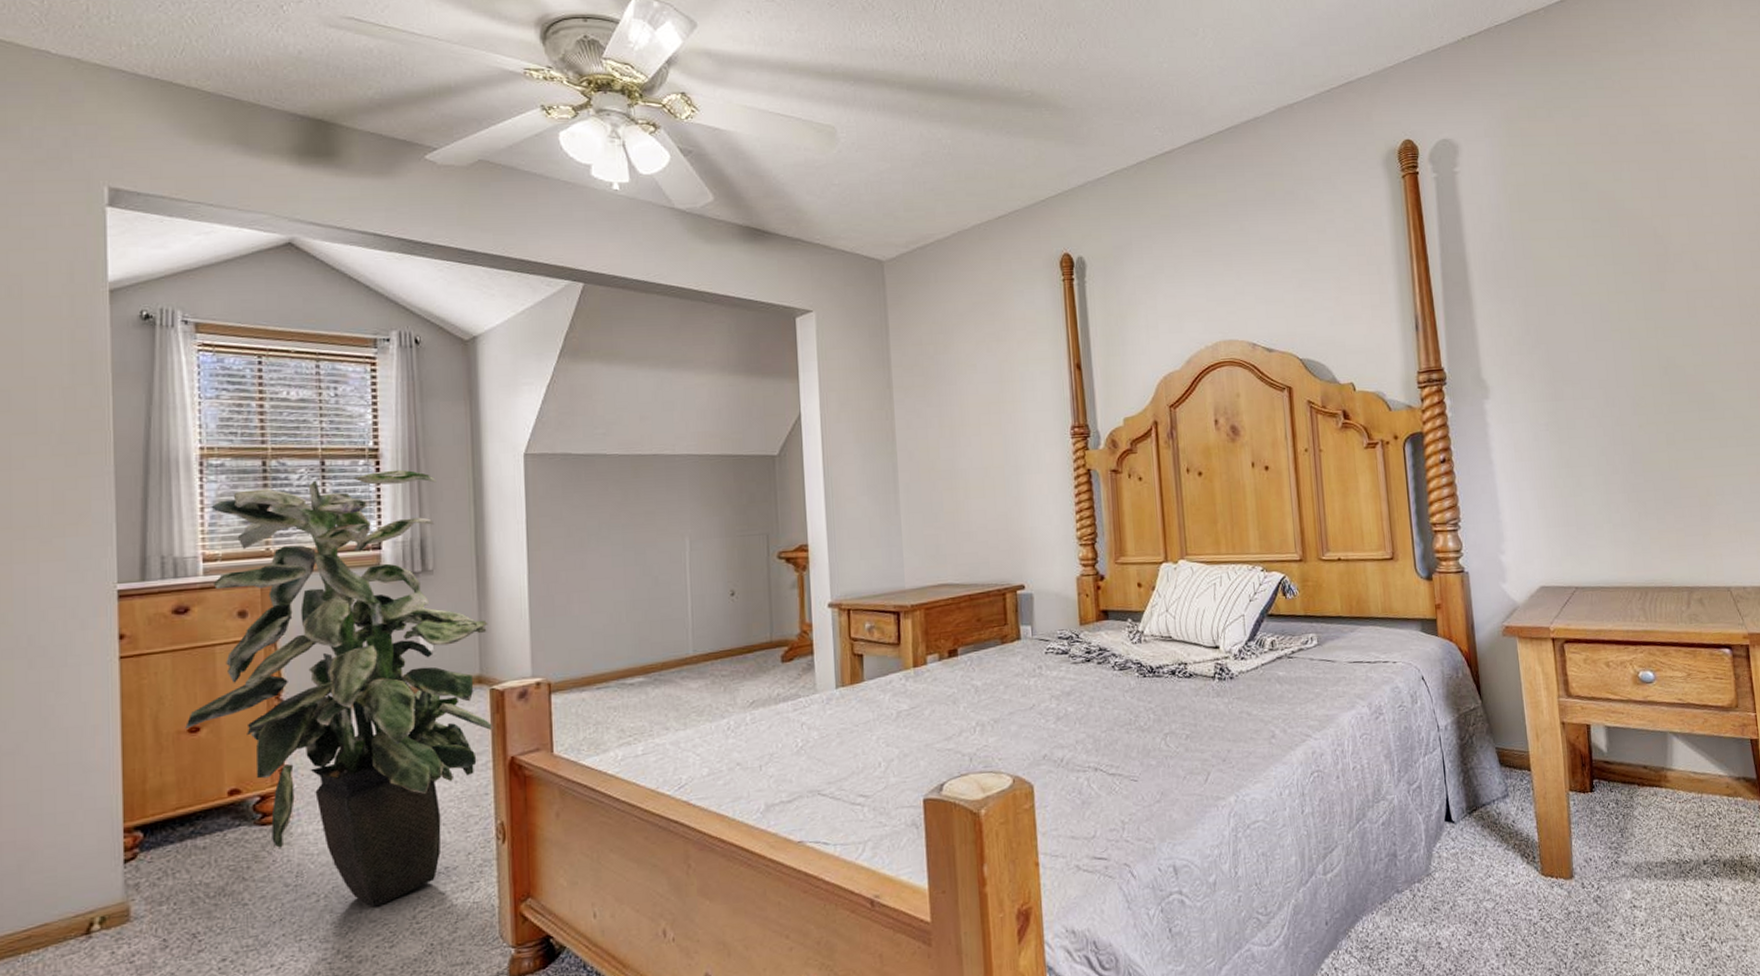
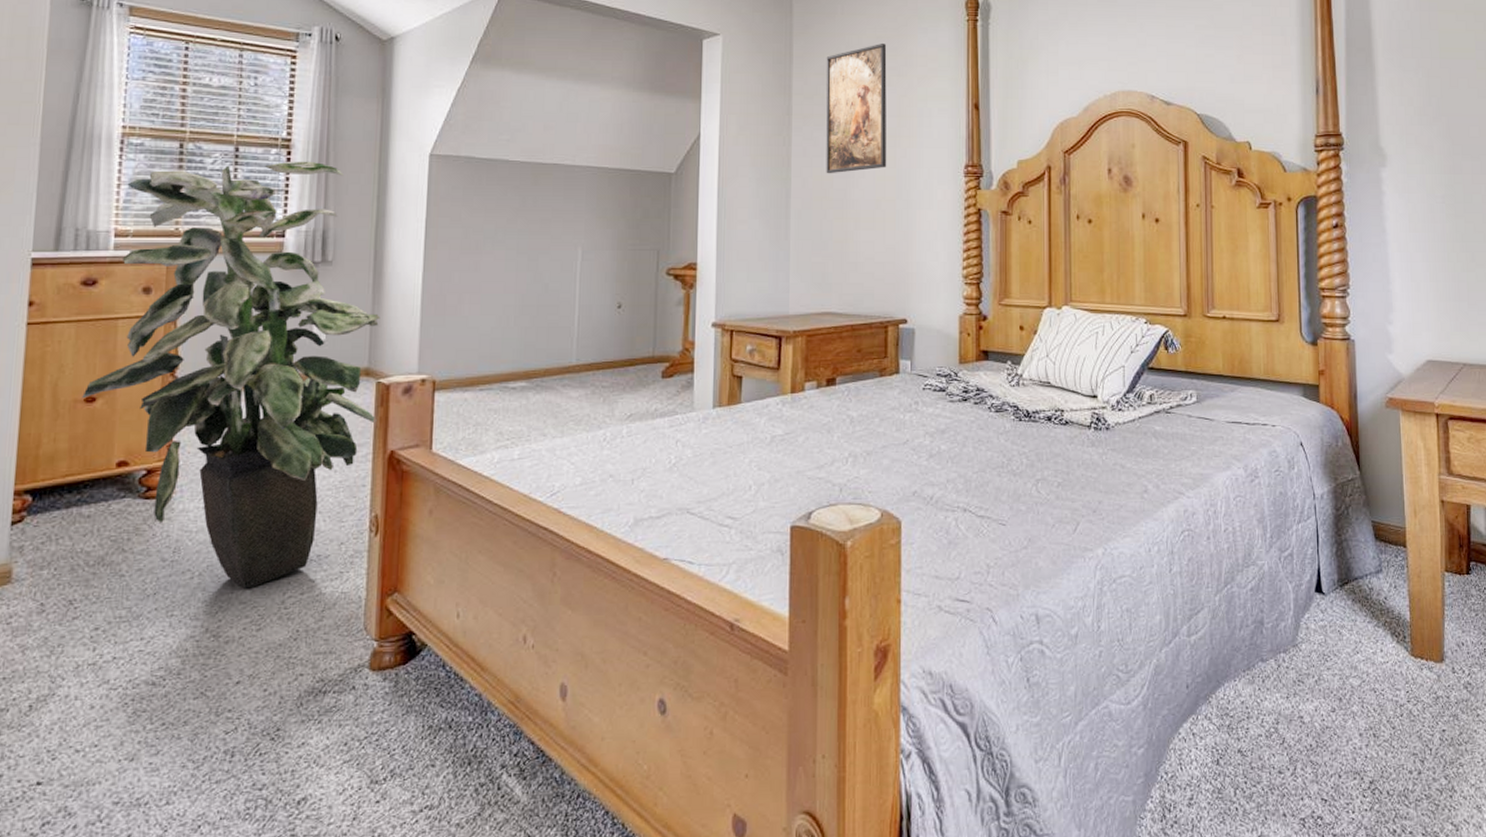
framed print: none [923,308,993,445] -> present [826,42,887,174]

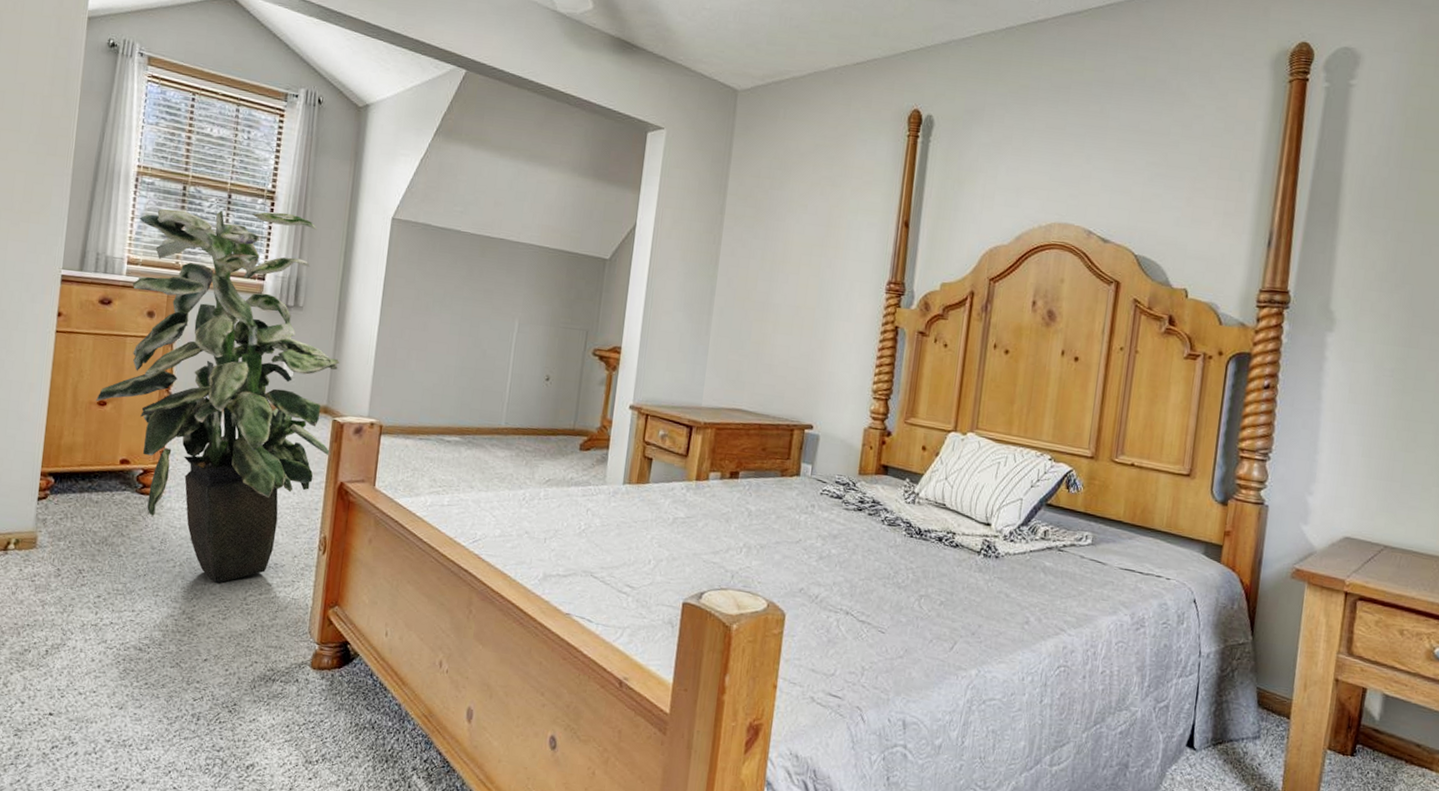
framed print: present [826,42,887,174] -> none [751,151,825,276]

